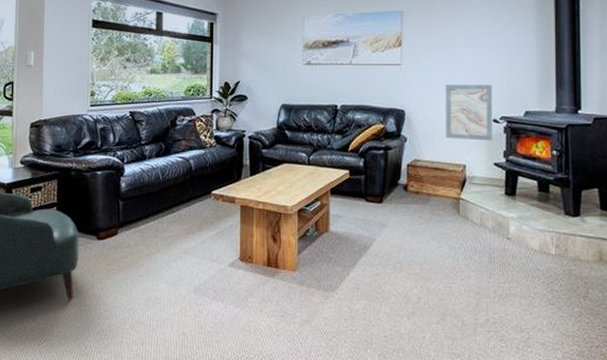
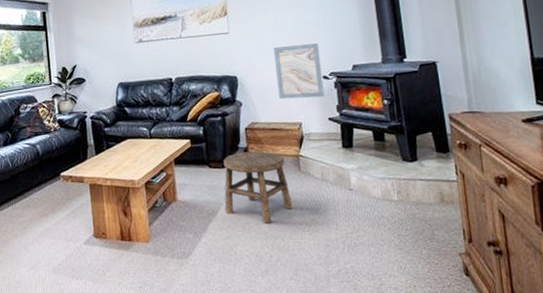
stool: none [377,189,447,264] -> present [223,151,293,223]

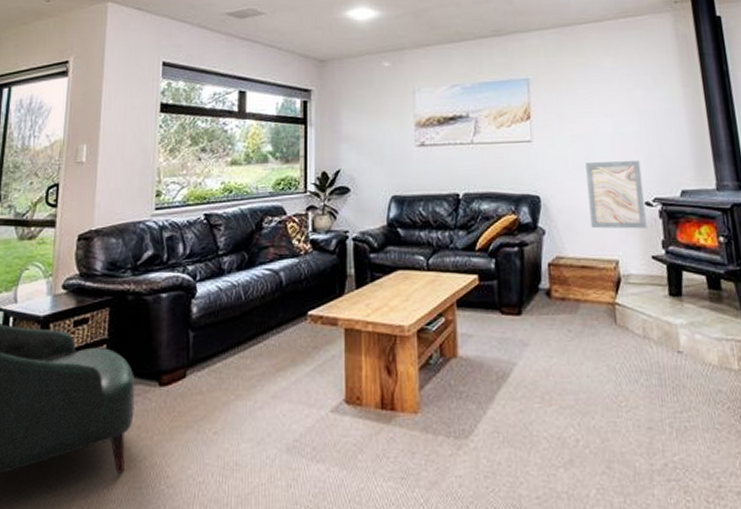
stool: present [223,151,293,223] -> none [519,294,606,394]

